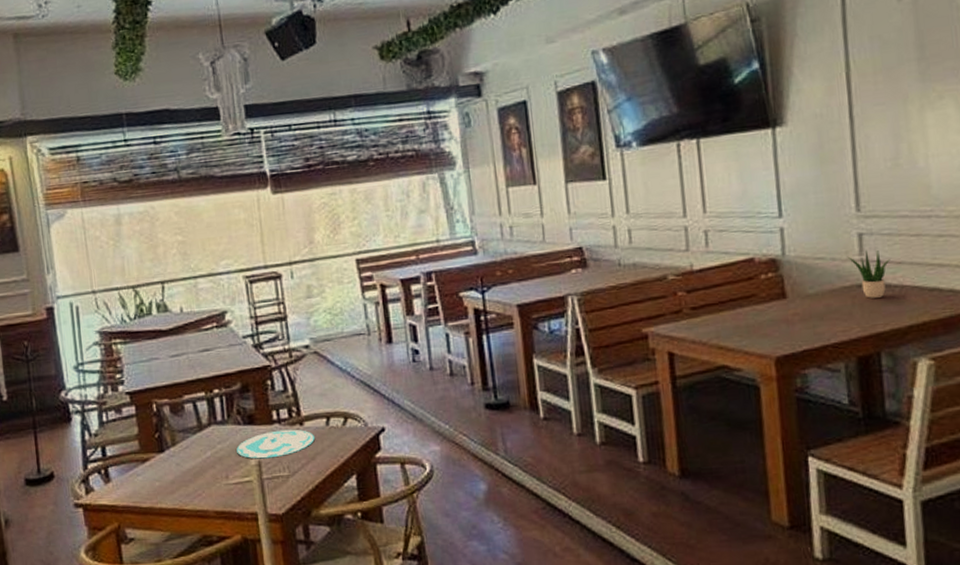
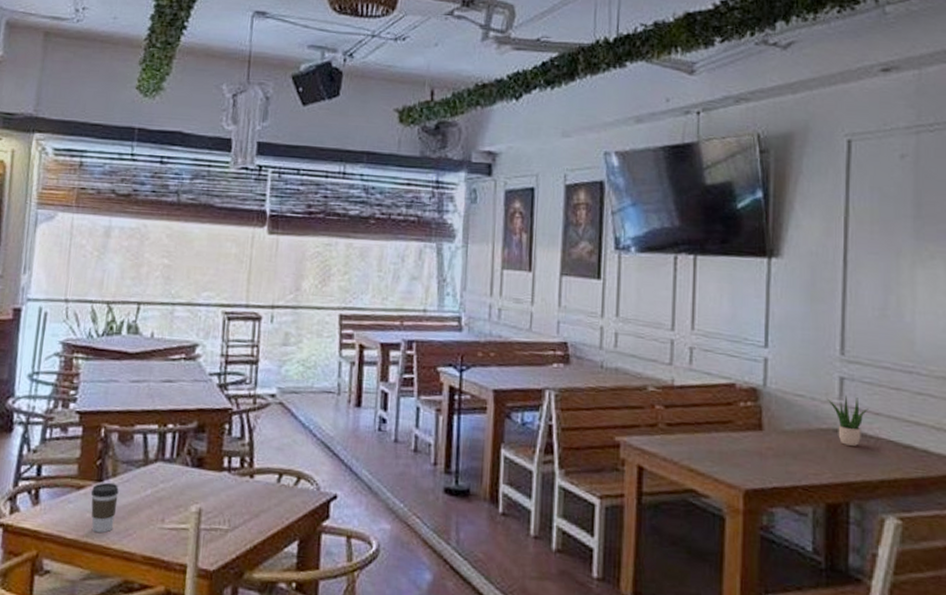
coffee cup: none [155,451,183,498] -> present [90,482,119,533]
plate: present [236,429,315,459] -> none [179,478,263,508]

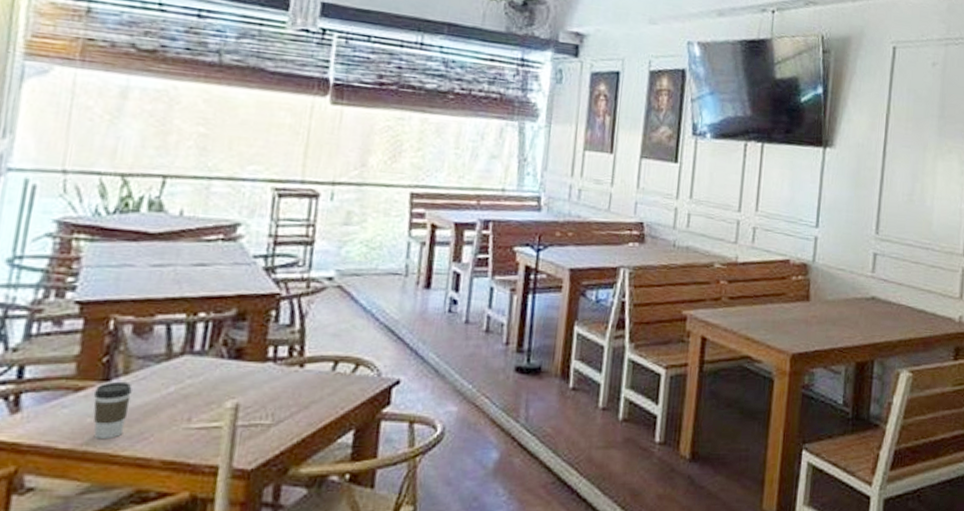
potted plant: present [827,395,869,446] -> none [862,269,894,312]

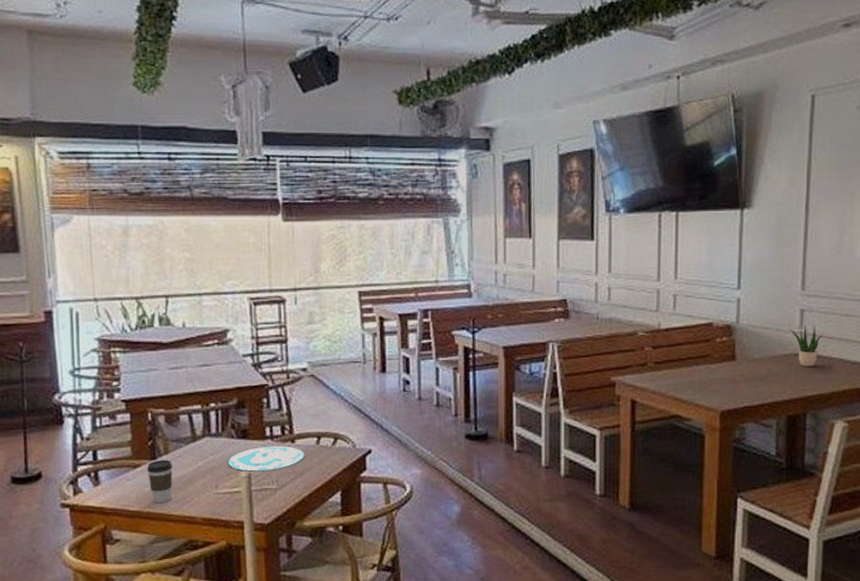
plate: none [210,370,315,402] -> present [228,446,304,472]
potted plant: none [862,269,894,312] -> present [789,325,824,366]

